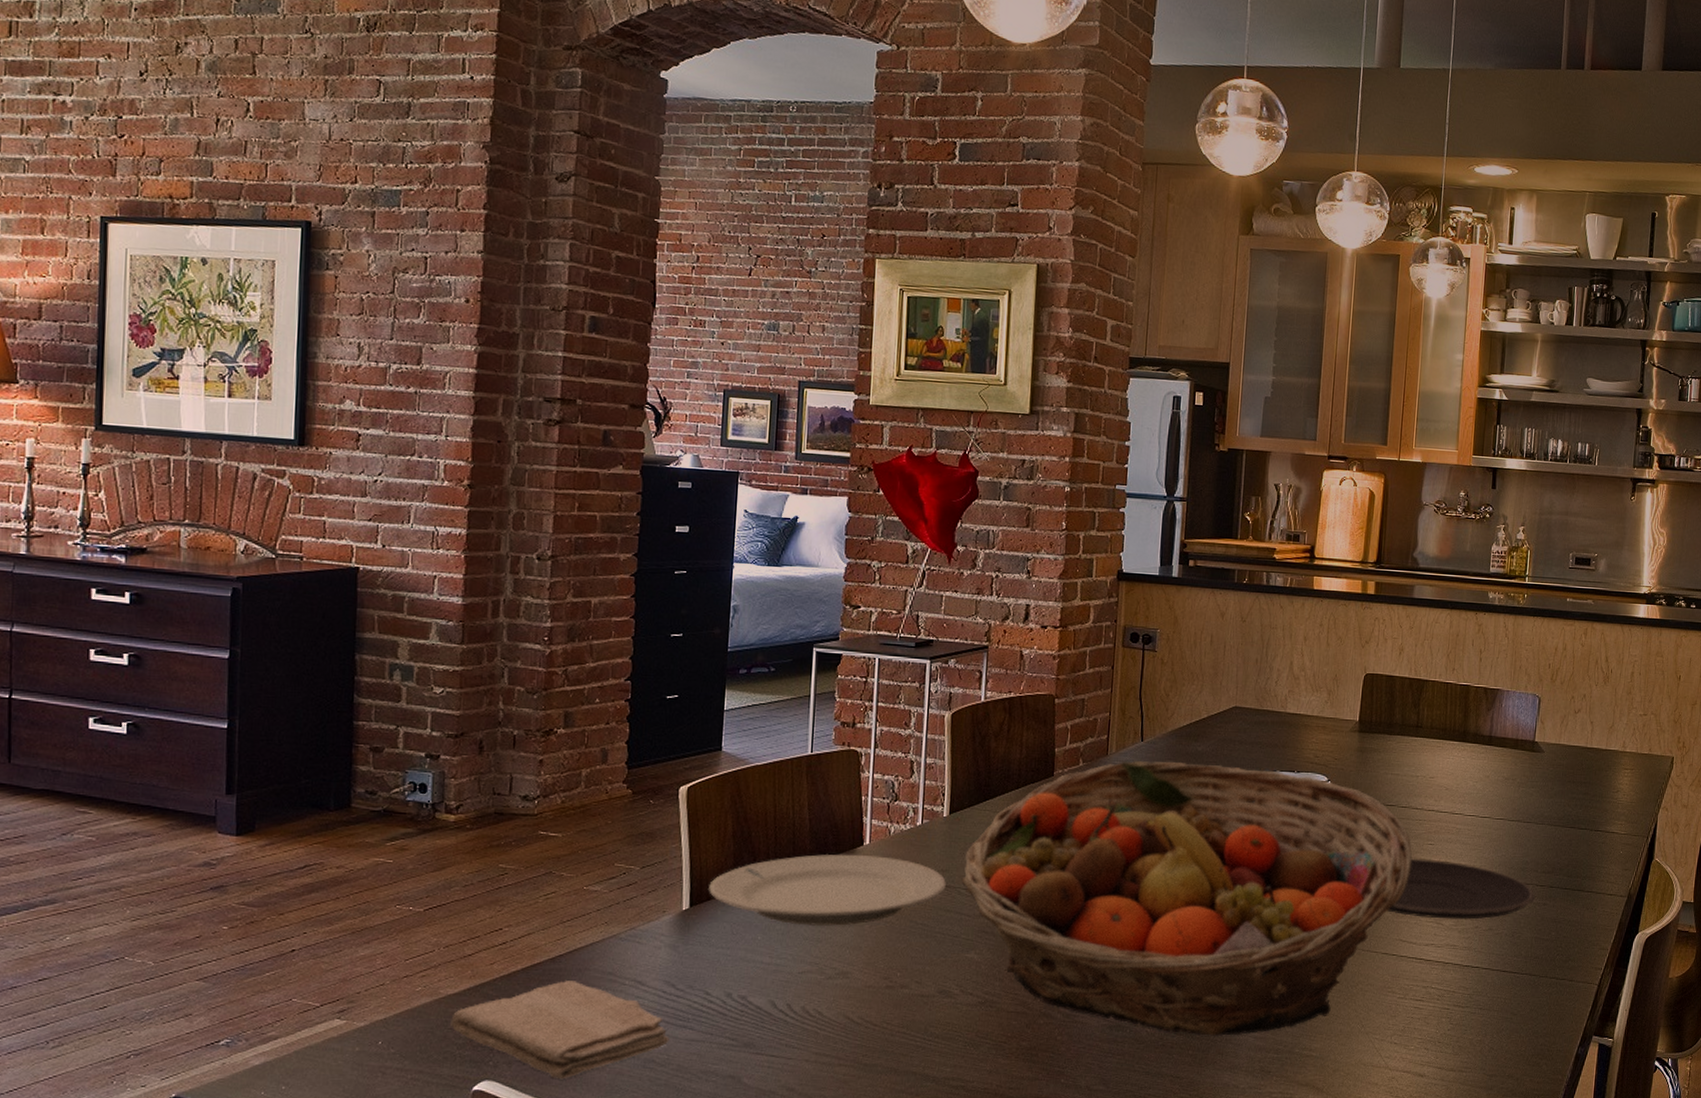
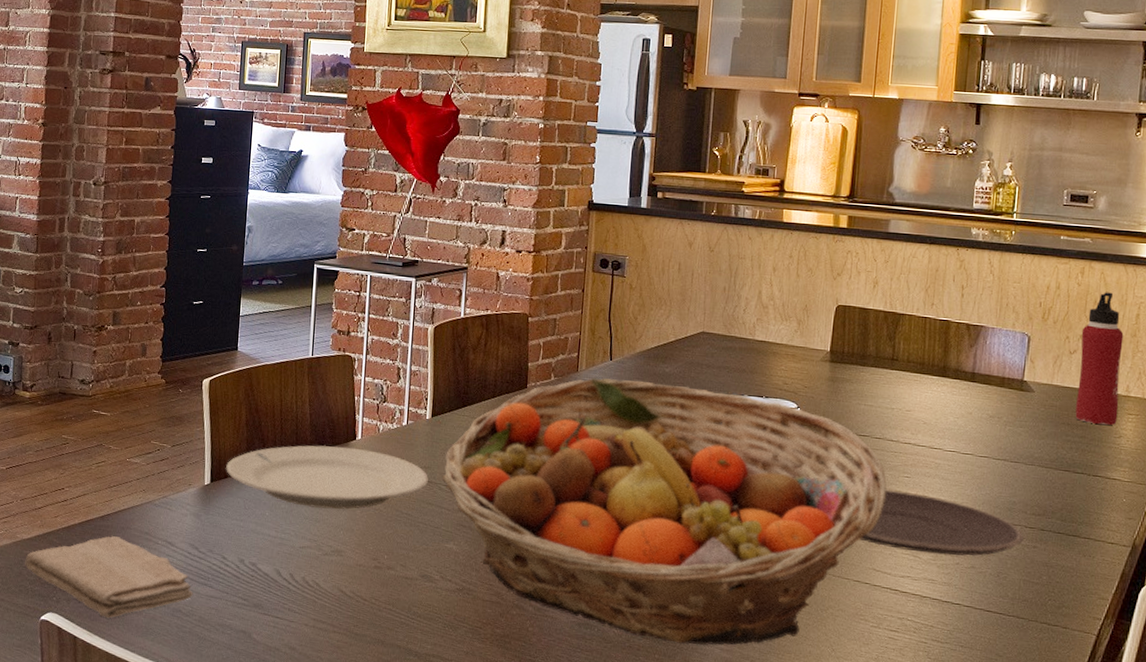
water bottle: none [1579,652,1621,780] -> present [1075,292,1124,425]

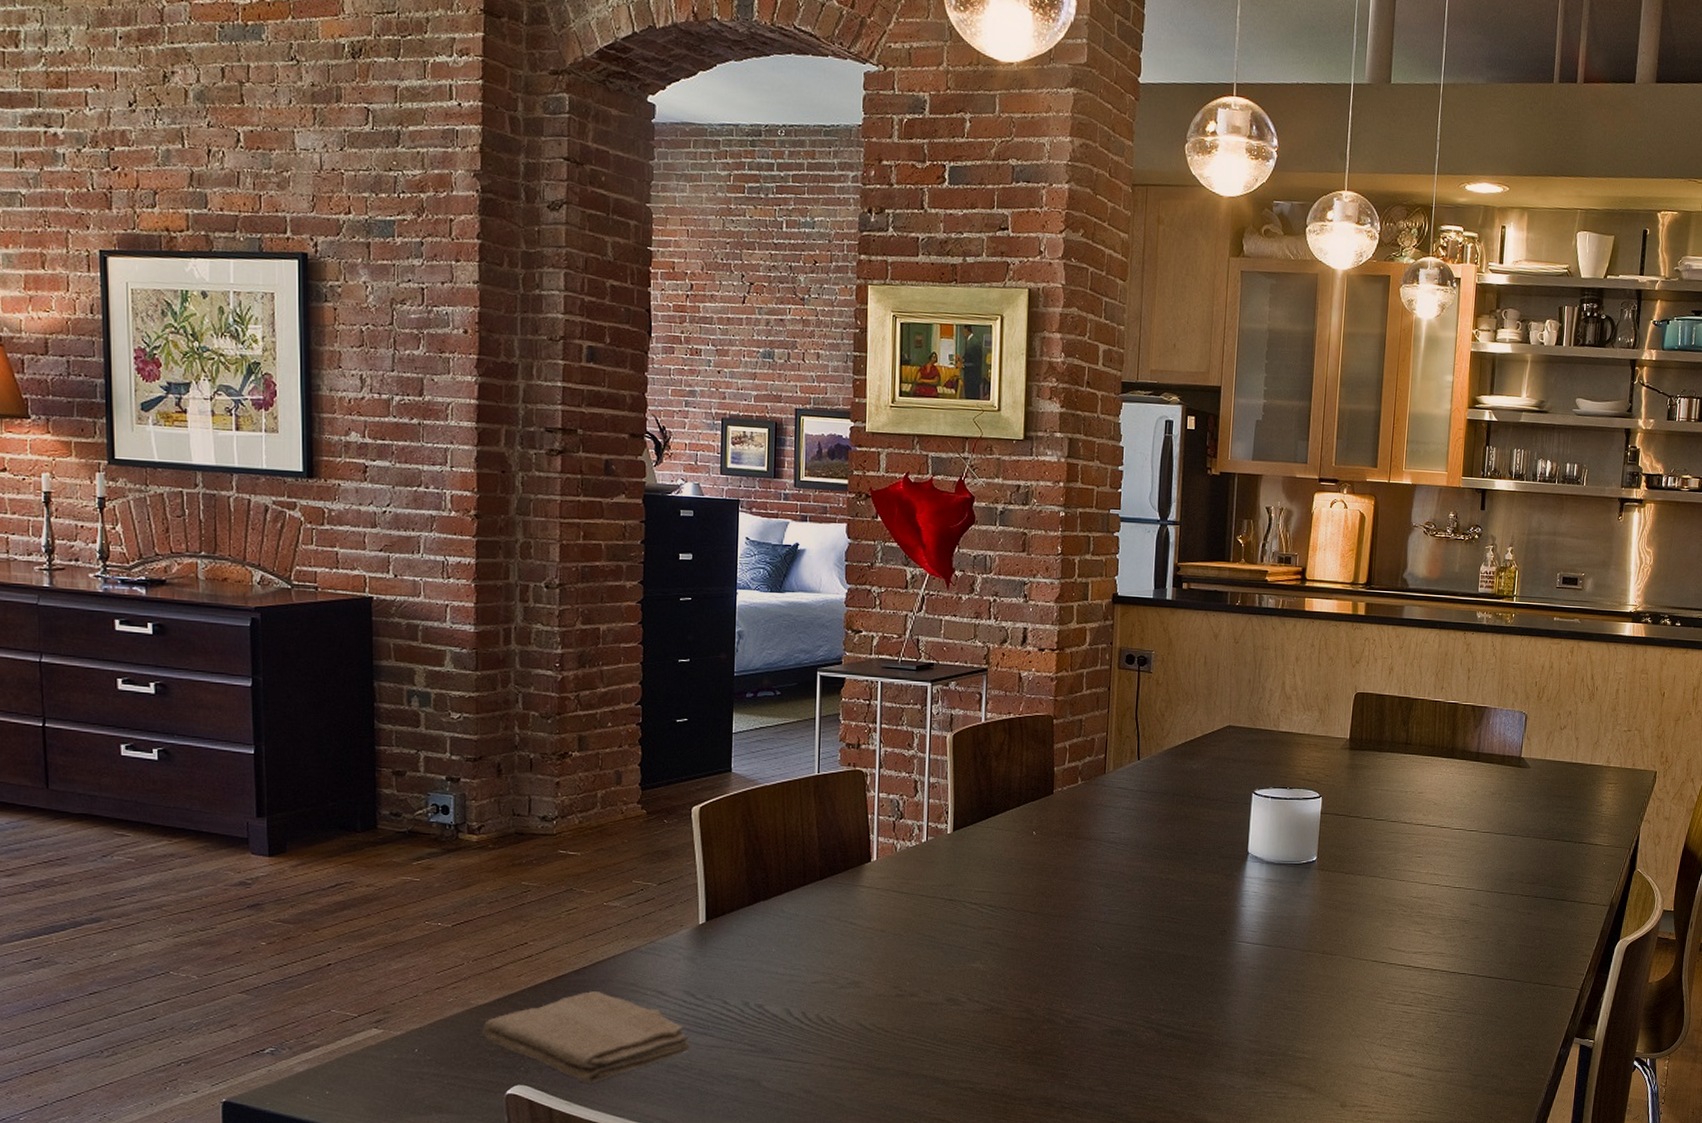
plate: present [226,445,428,510] -> none [724,870,951,939]
fruit basket: present [442,378,887,646] -> none [966,779,1401,1040]
plate: present [859,489,1024,556] -> none [1377,870,1520,928]
water bottle: present [1075,292,1124,425] -> none [1564,669,1606,794]

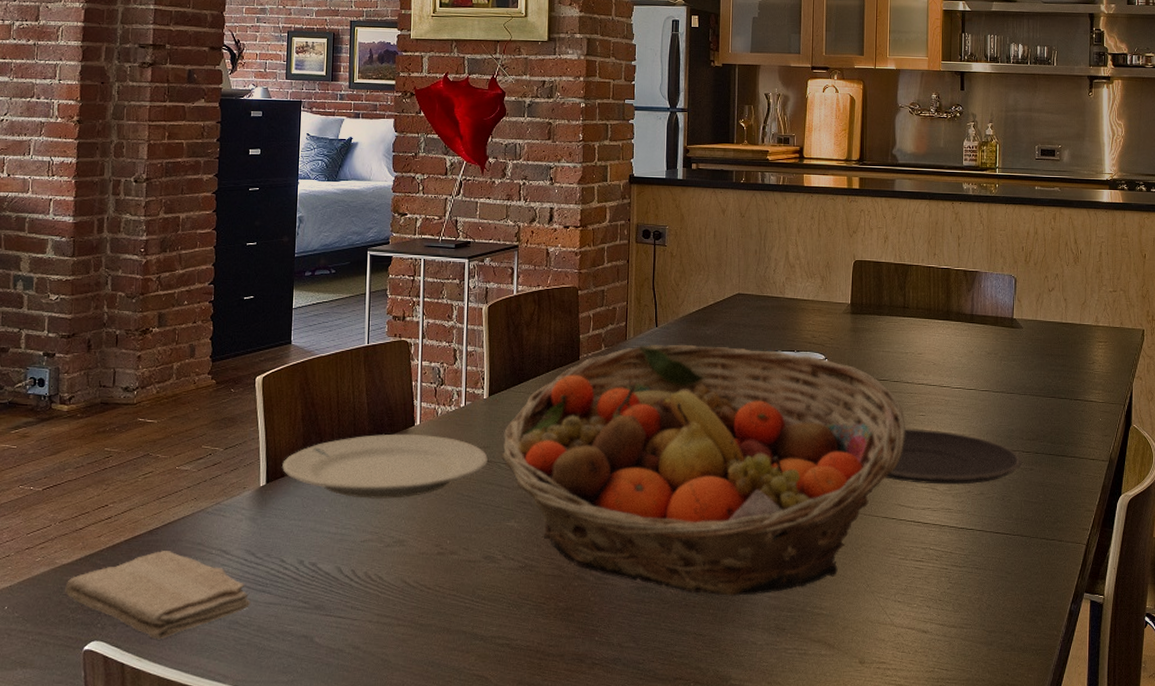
plate: none [724,870,951,939] -> present [282,433,488,500]
fruit basket: none [966,779,1401,1040] -> present [501,344,905,596]
plate: none [1377,870,1520,928] -> present [885,429,1022,485]

